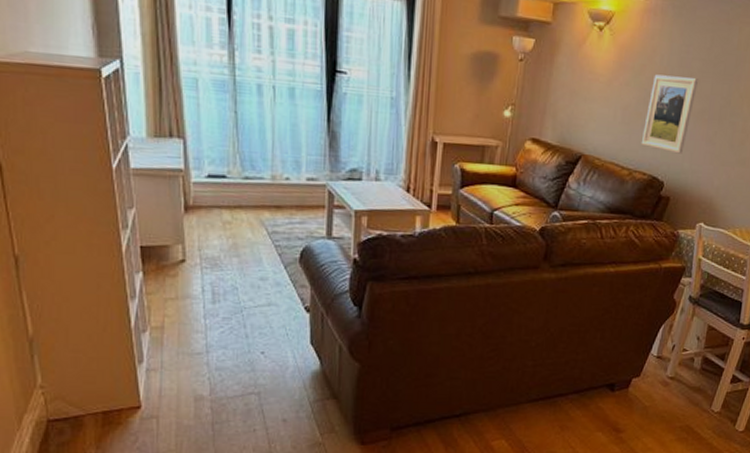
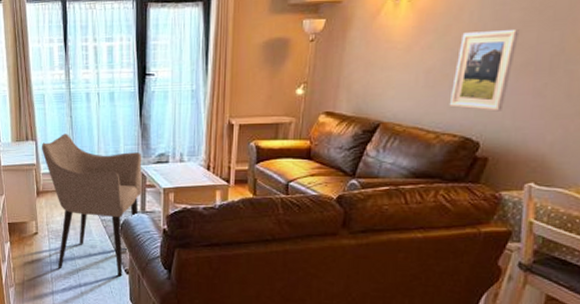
armchair: none [191,133,330,316] -> present [41,134,142,277]

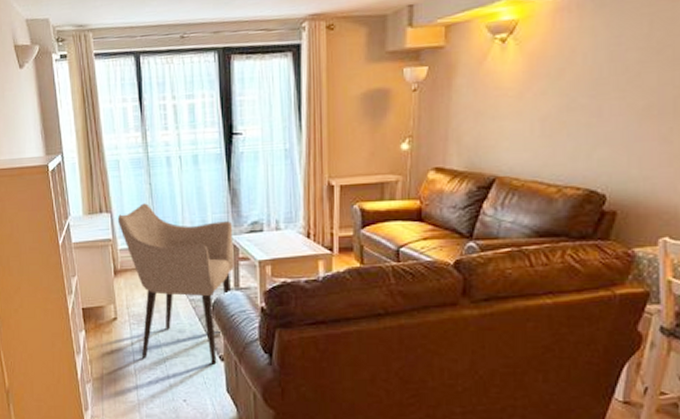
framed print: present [449,30,519,112] -> none [569,71,637,161]

